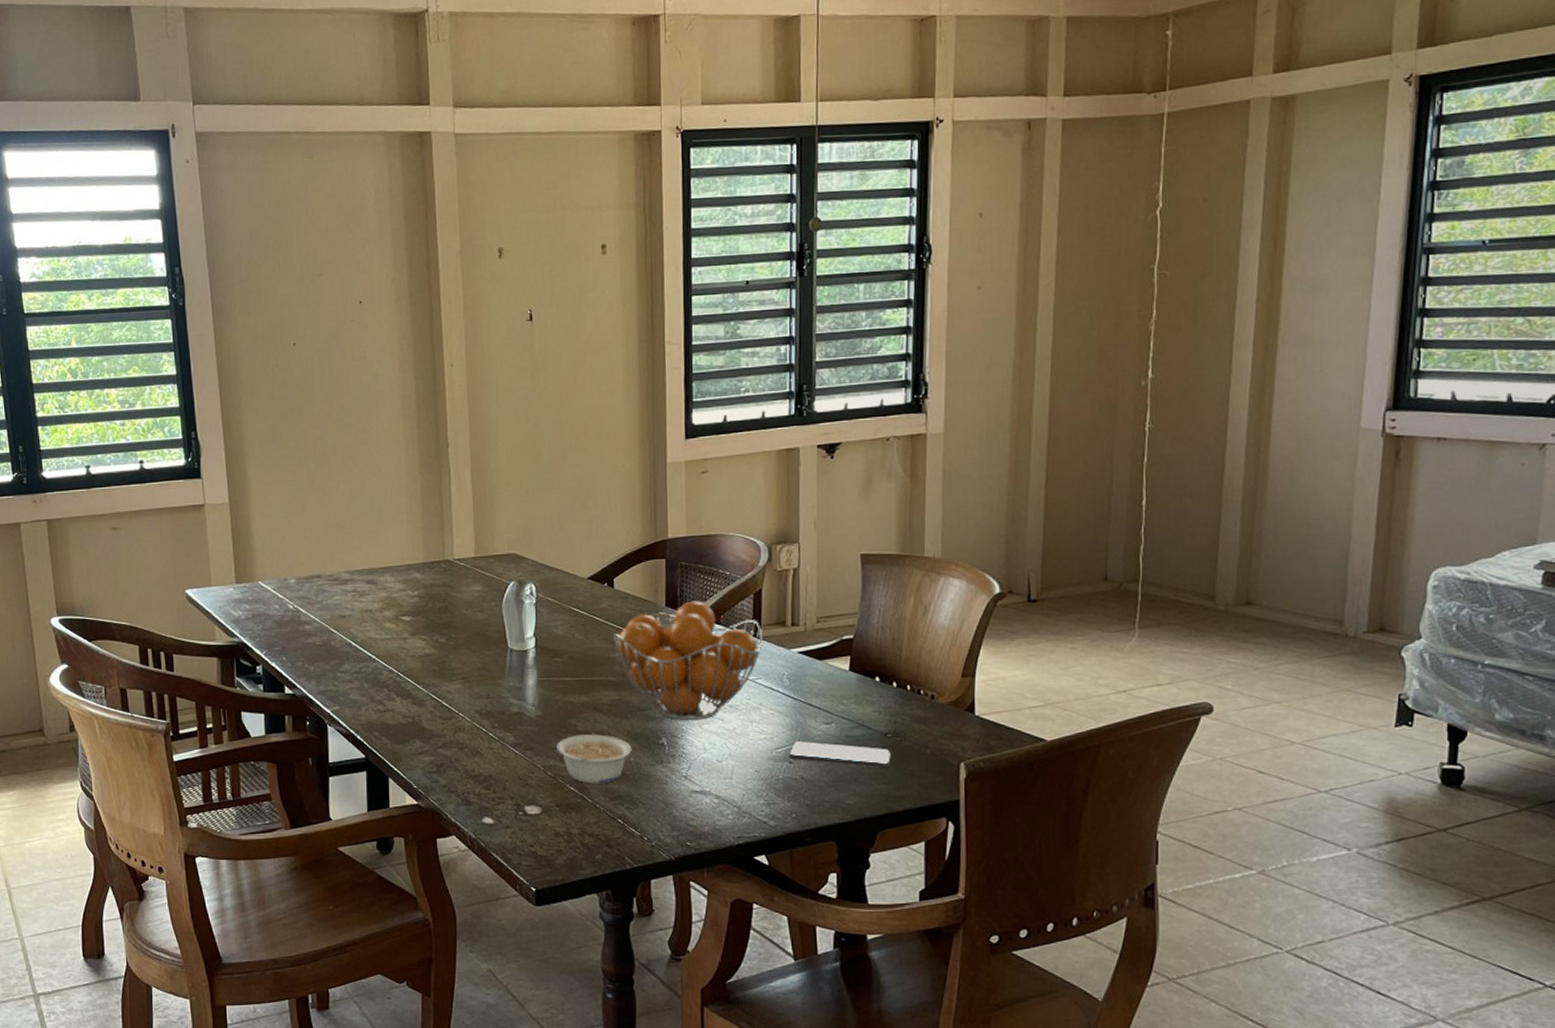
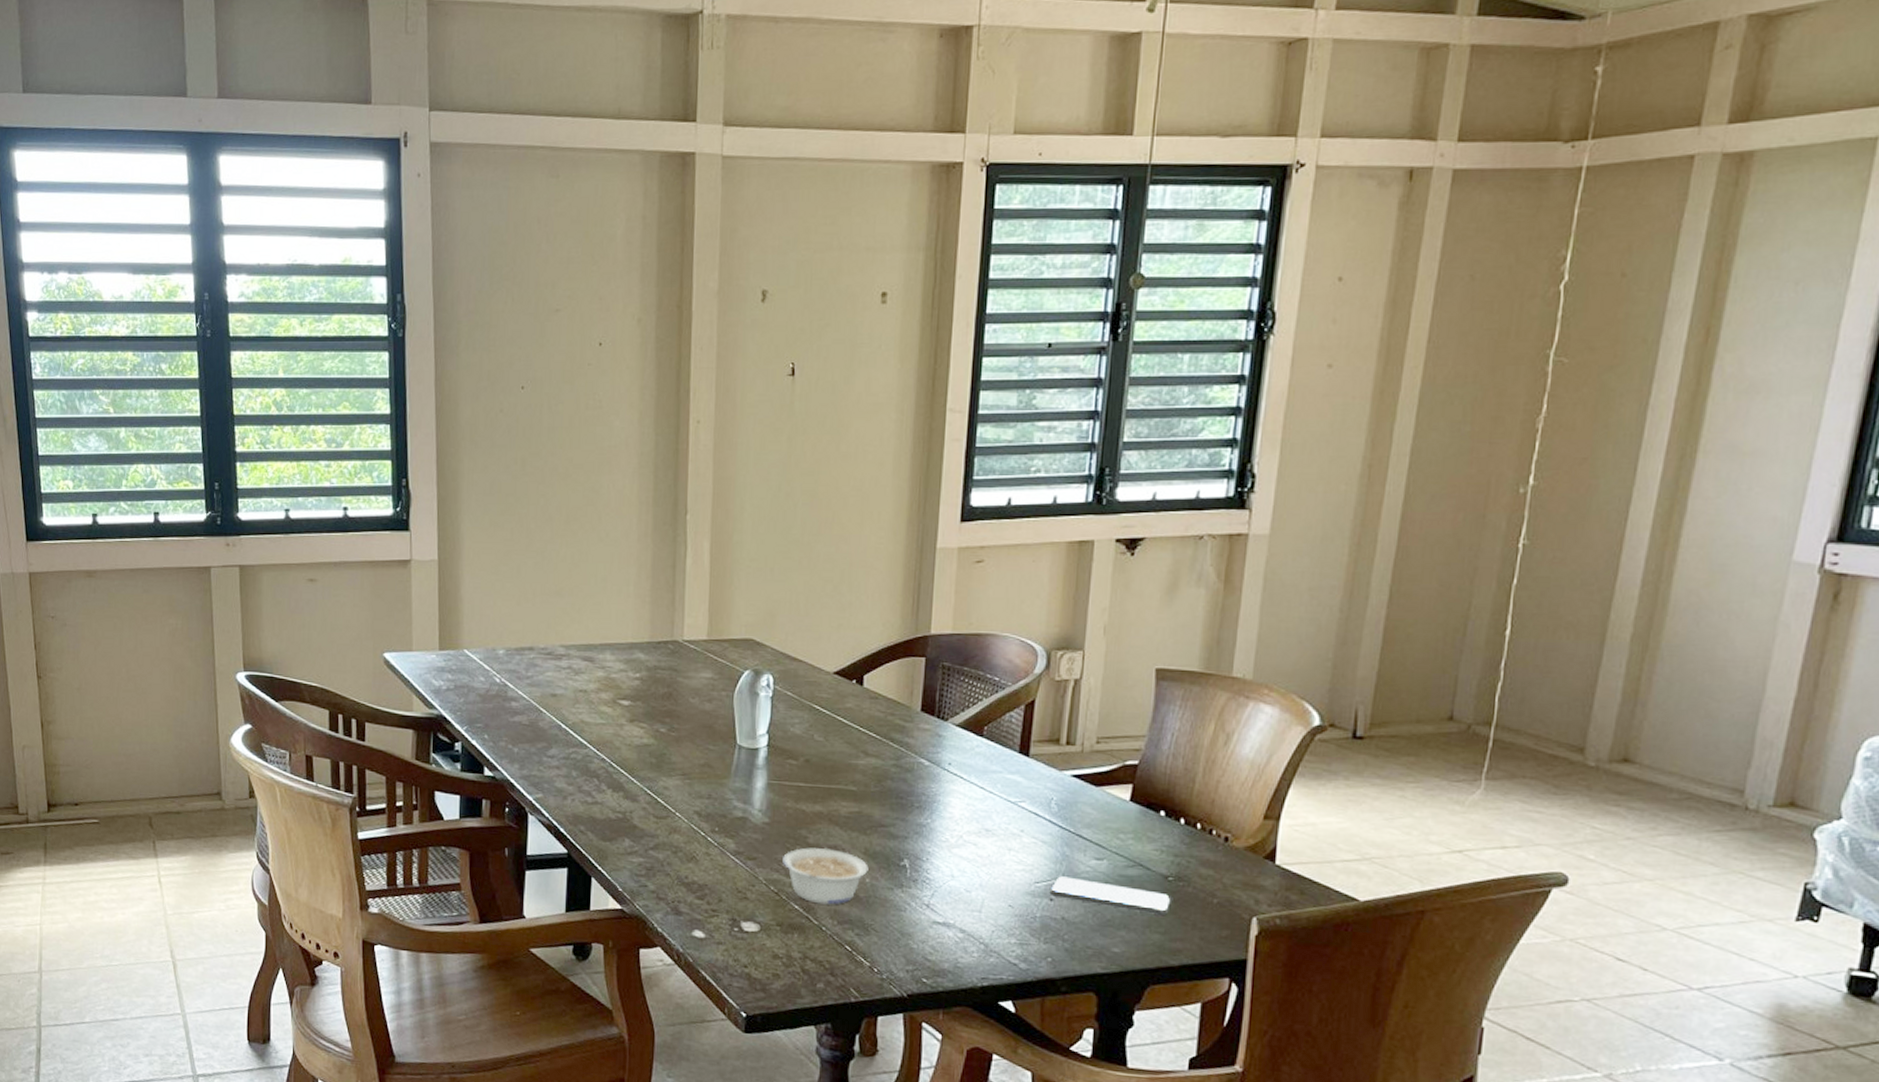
fruit basket: present [613,601,762,721] -> none [857,707,1031,844]

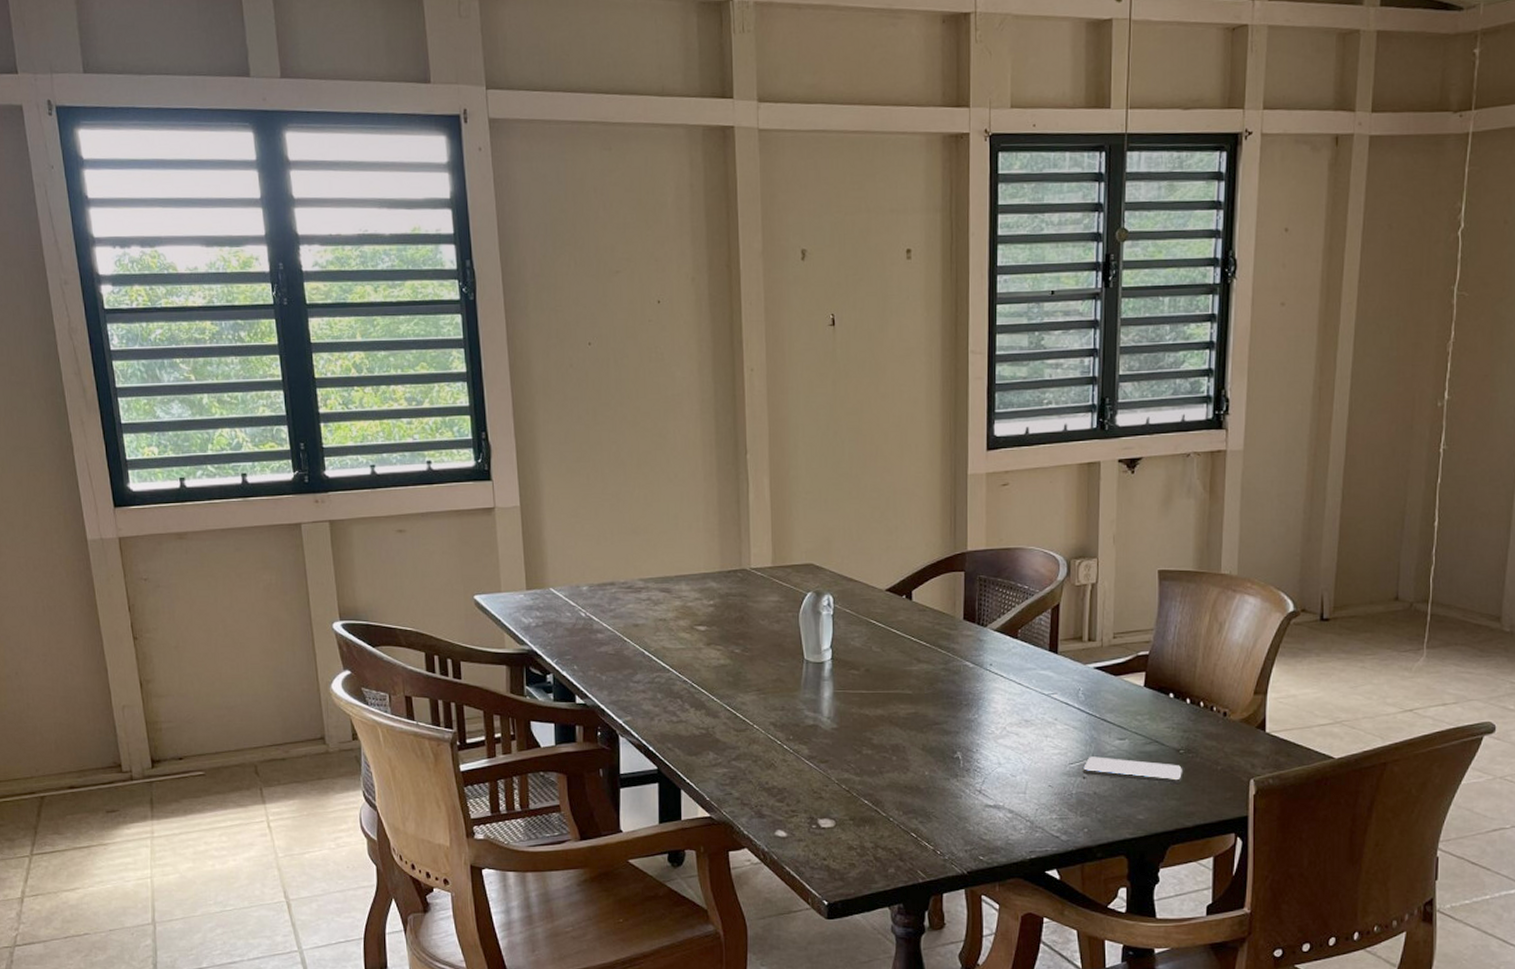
legume: present [783,847,869,905] -> none [851,748,927,798]

